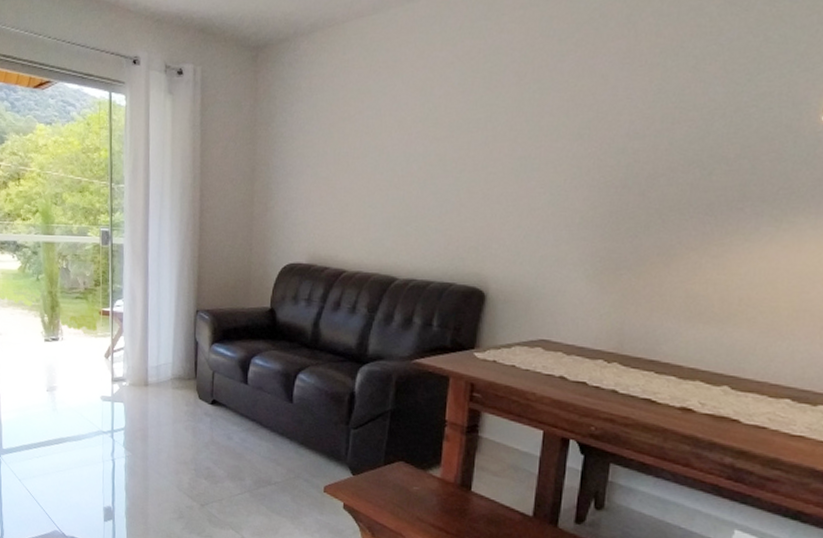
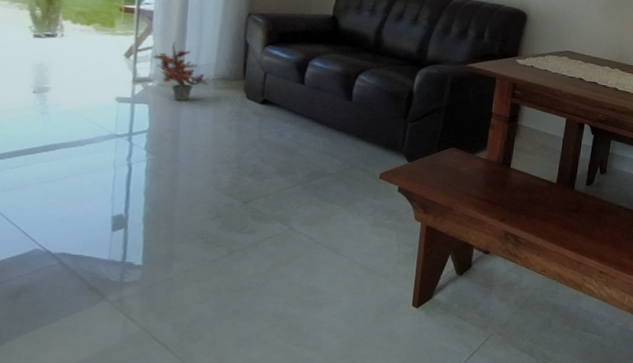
potted plant: none [124,342,168,400] -> present [152,42,209,101]

